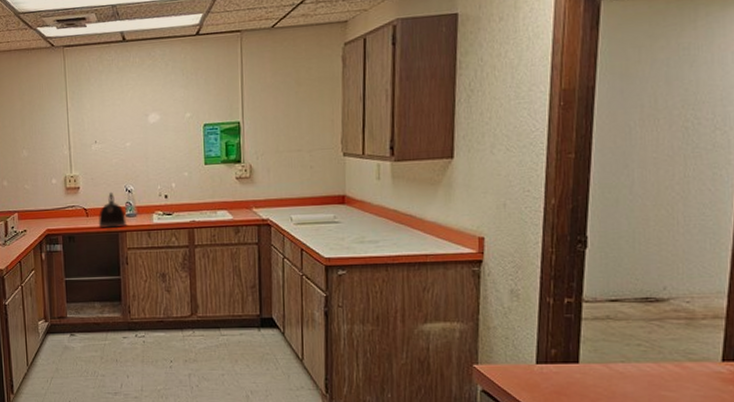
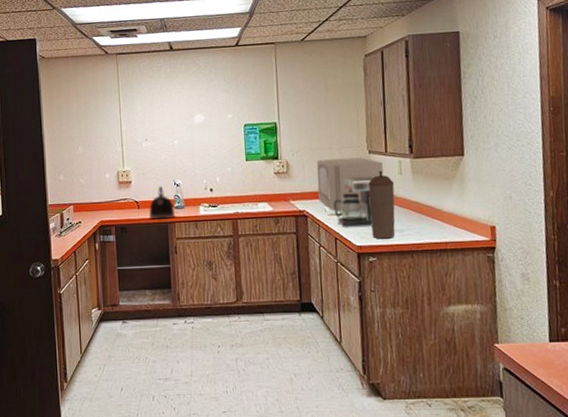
microwave: none [283,160,359,221] -> present [316,157,384,212]
coffee maker: none [300,181,349,239] -> present [333,176,375,228]
canister: none [340,175,371,251] -> present [367,171,396,239]

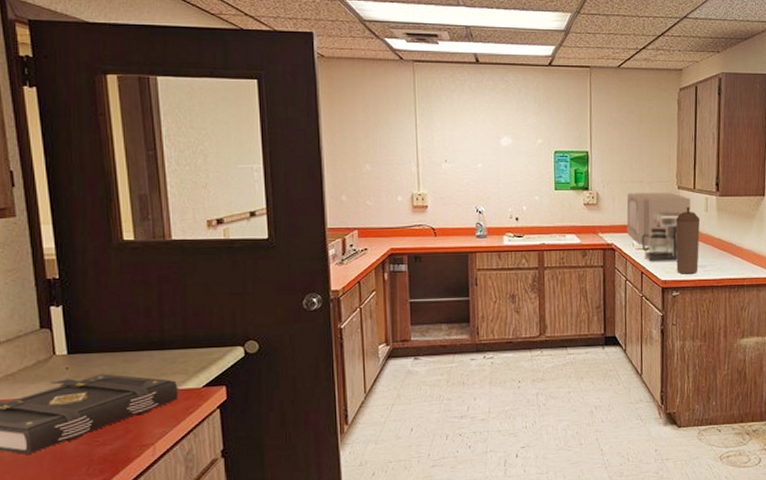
kettle: present [148,185,175,220] -> none [446,212,476,249]

